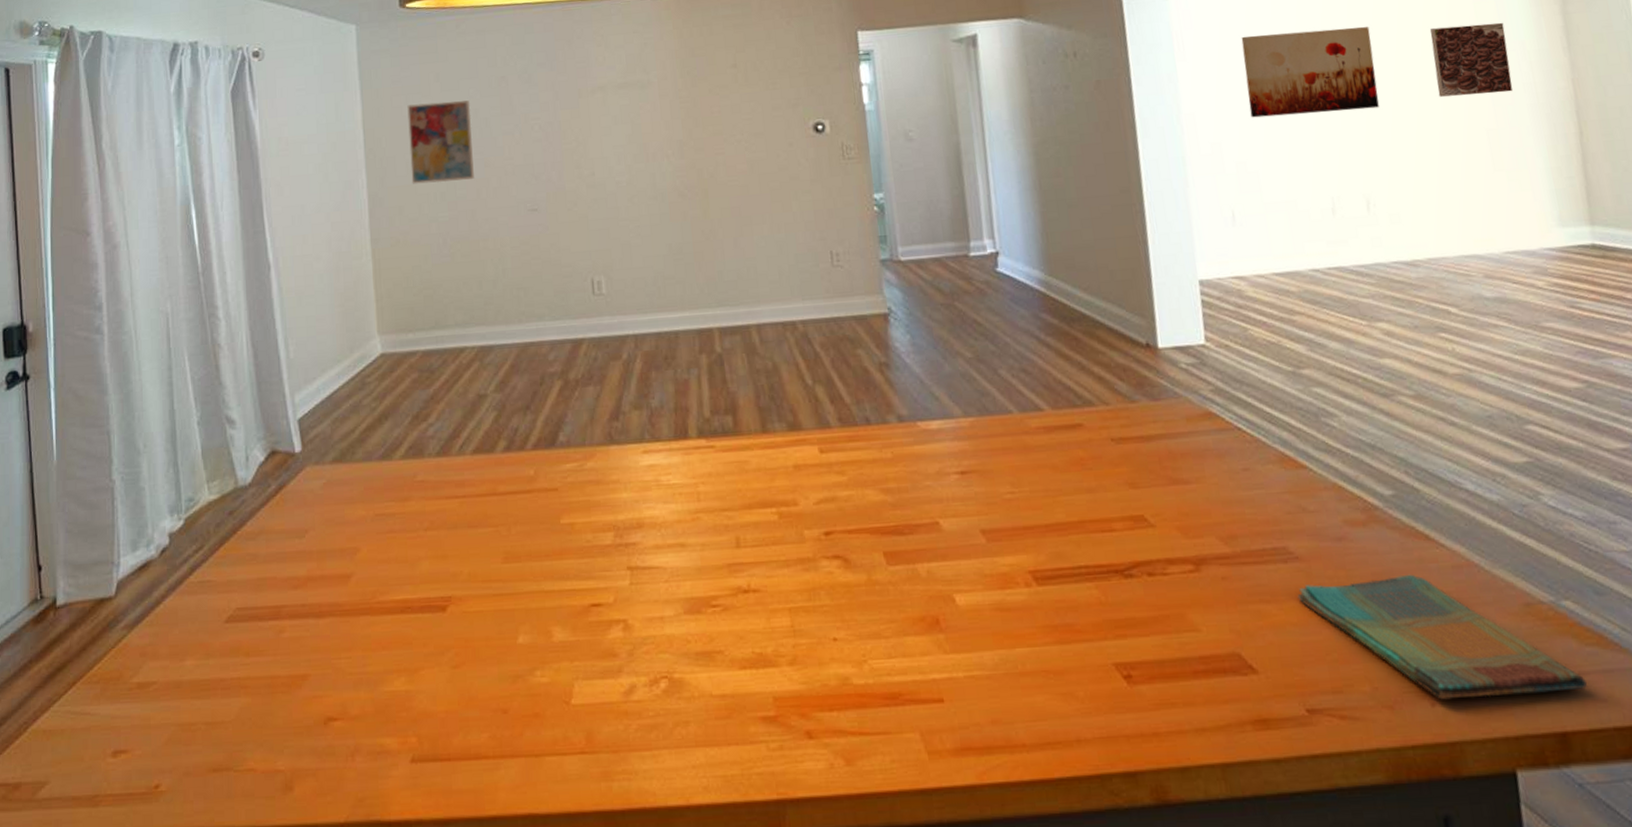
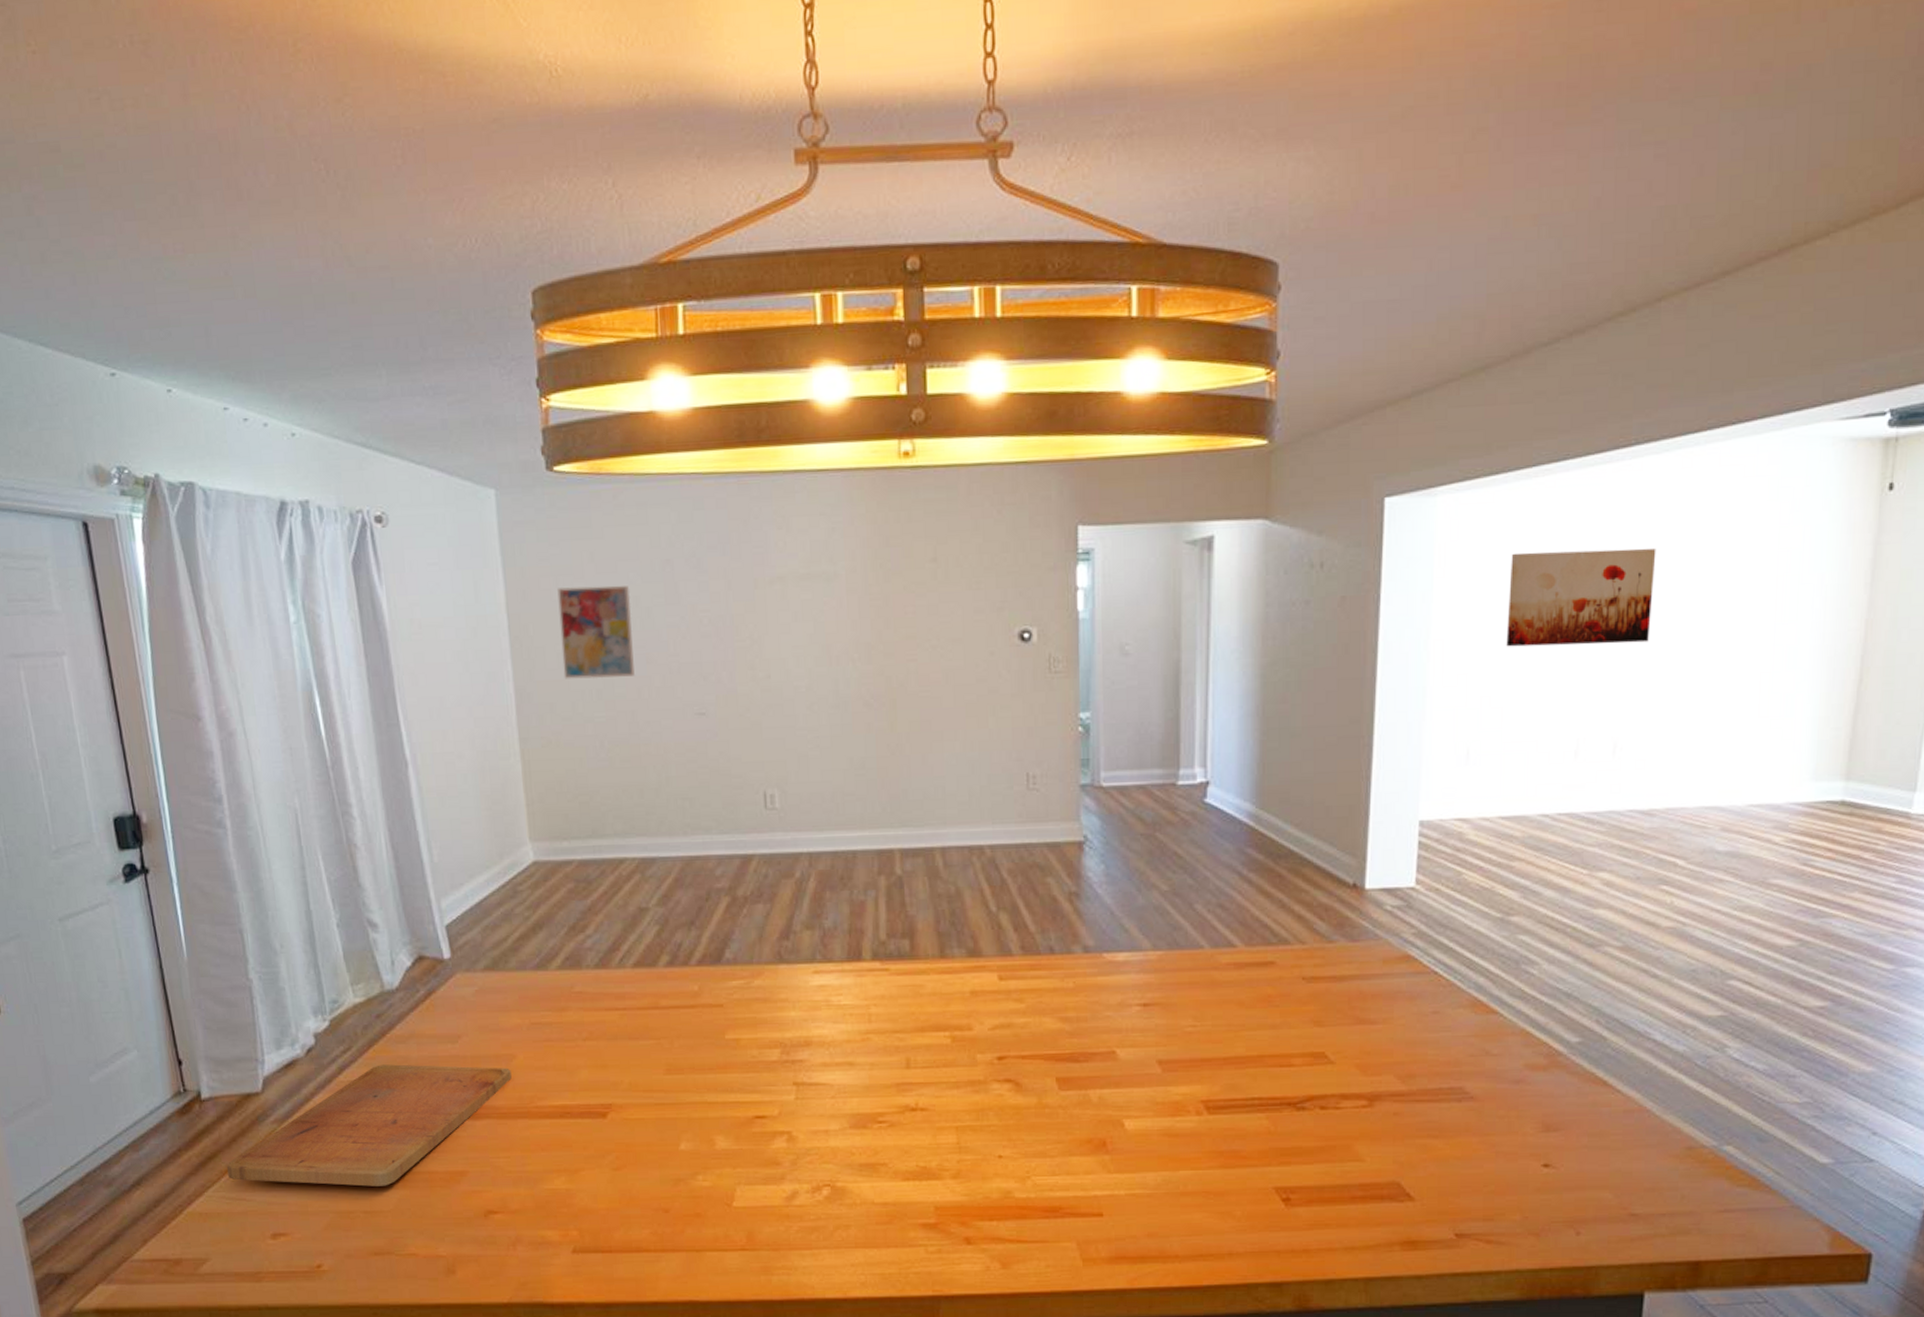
cutting board: none [75,561,355,695] -> present [227,1064,512,1187]
dish towel: present [1297,574,1587,700] -> none [1465,1116,1729,1230]
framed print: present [1430,22,1513,97] -> none [1716,550,1806,633]

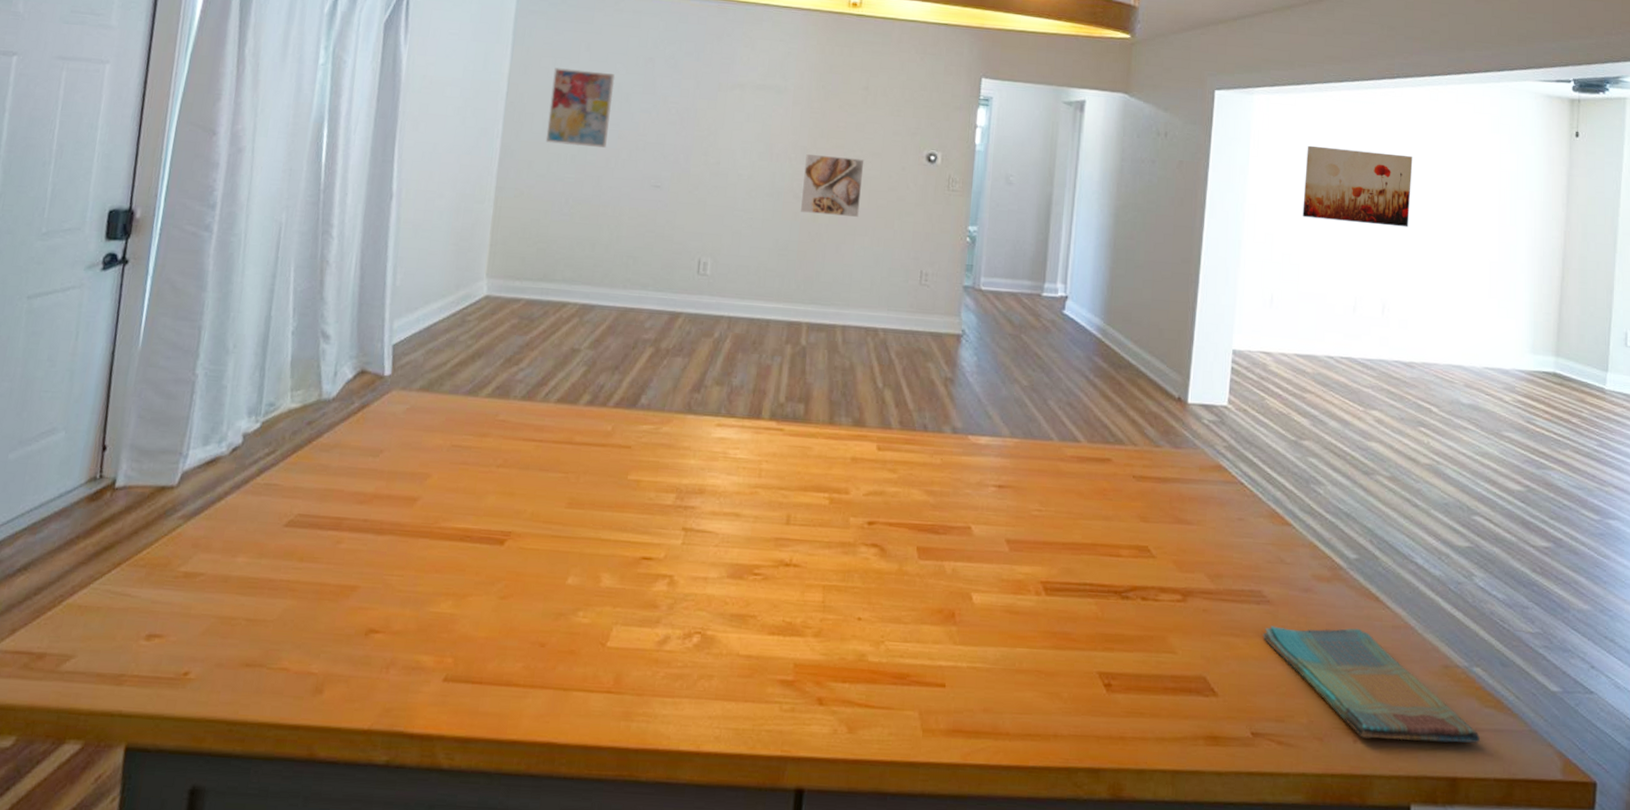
cutting board: present [227,1064,512,1187] -> none [119,470,423,594]
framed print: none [872,649,944,722] -> present [801,154,864,217]
dish towel: none [1465,1116,1729,1230] -> present [1262,626,1480,744]

